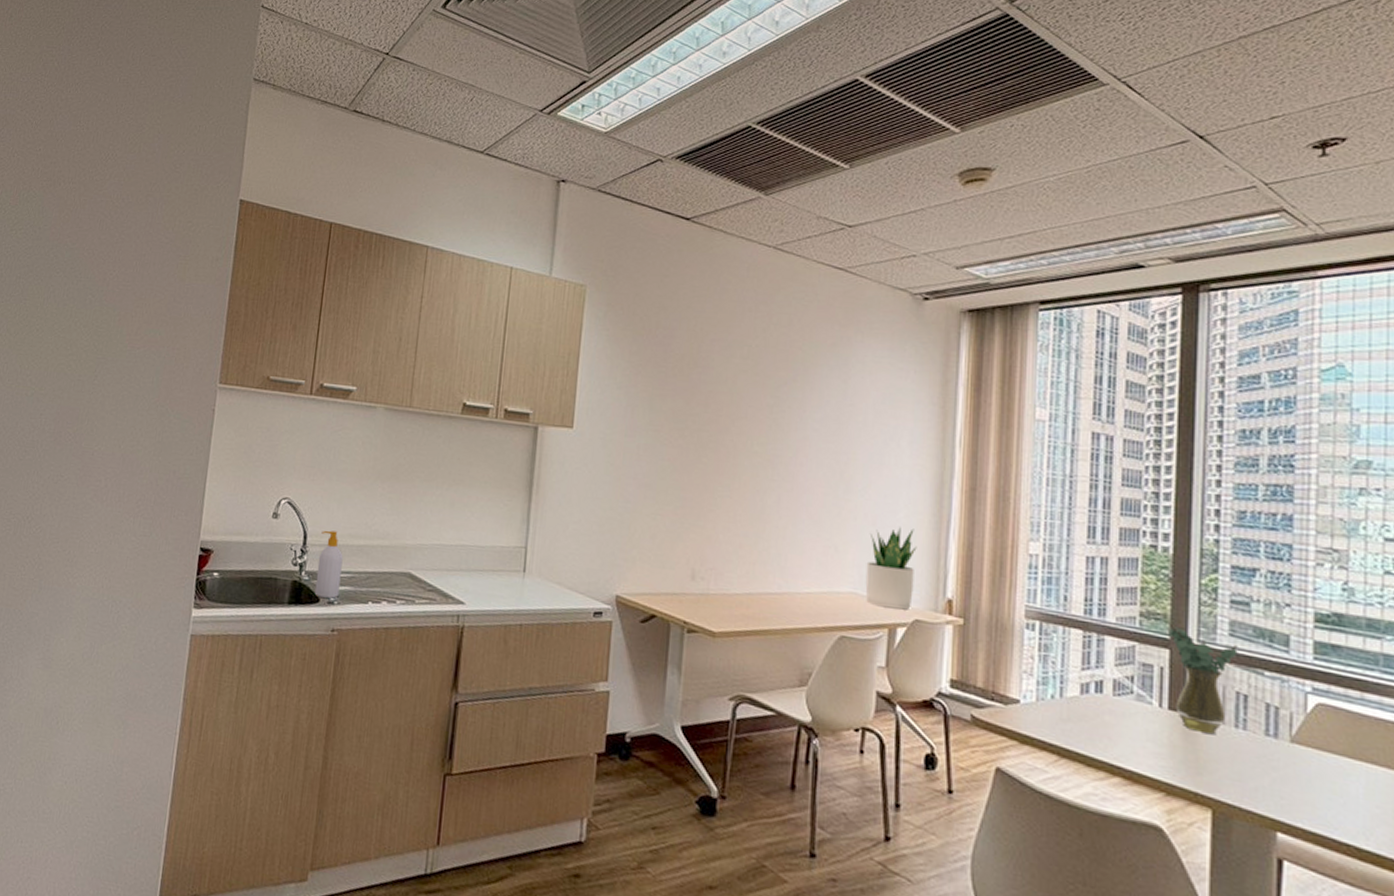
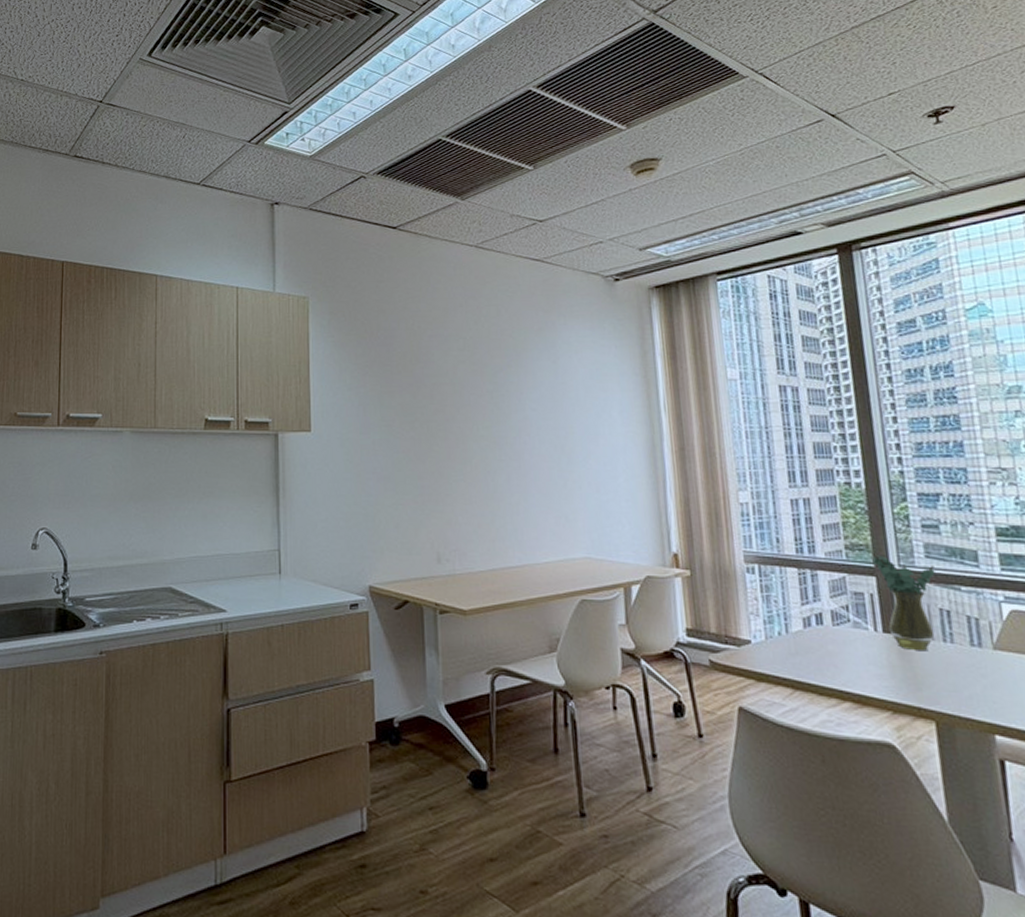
soap bottle: present [314,530,343,599] -> none [79,555,104,621]
planter: present [865,527,917,610] -> none [595,491,642,568]

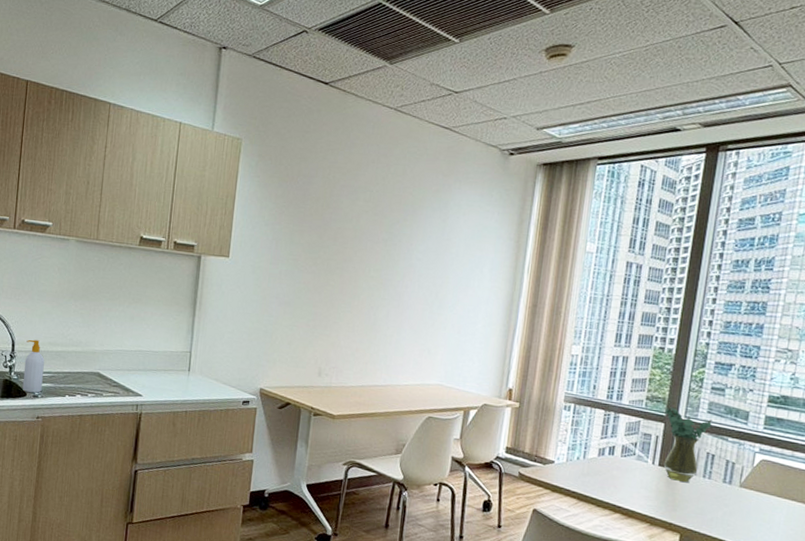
soap bottle: none [79,555,104,621] -> present [22,339,45,393]

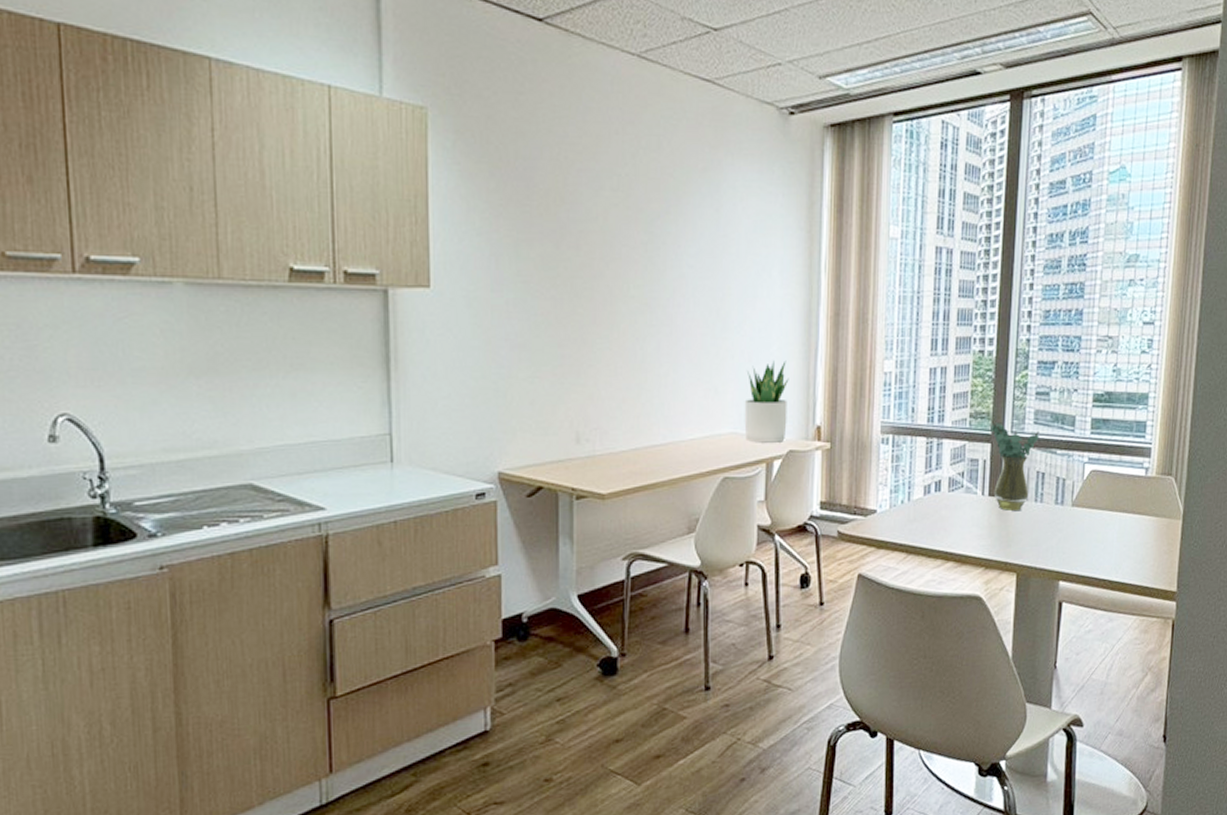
soap bottle: present [22,339,45,393] -> none [123,447,162,531]
planter: none [449,335,490,397] -> present [744,360,789,443]

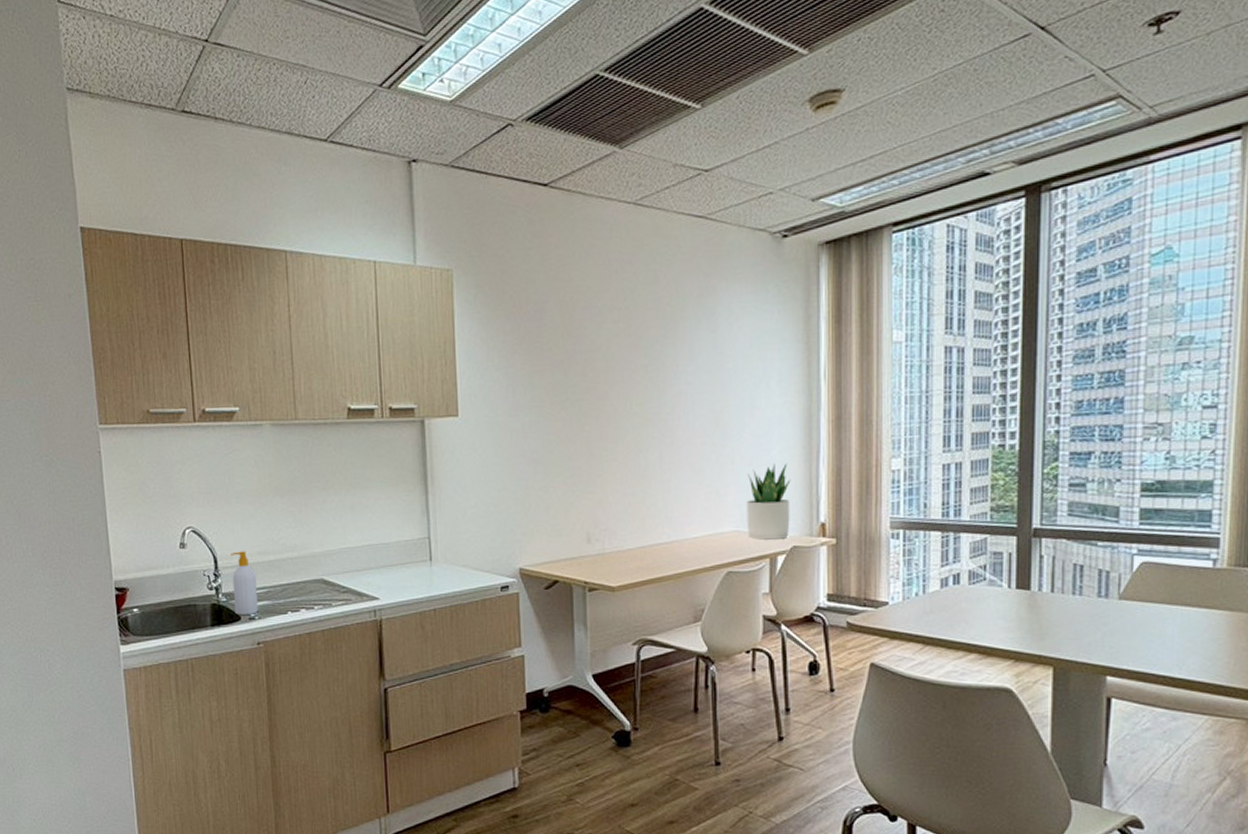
soap bottle: none [123,447,162,531] -> present [230,551,258,615]
vase: present [990,420,1040,511] -> none [1016,513,1075,603]

